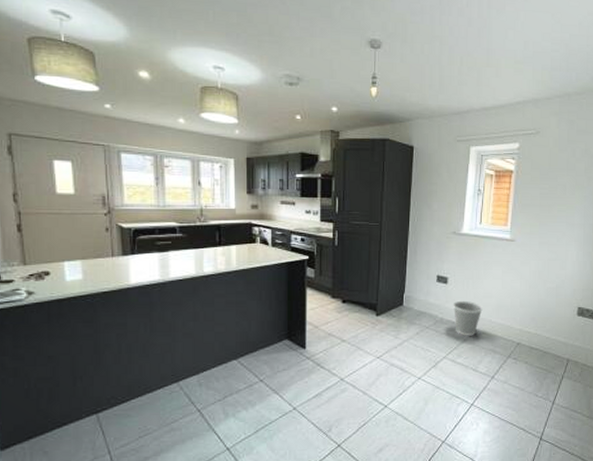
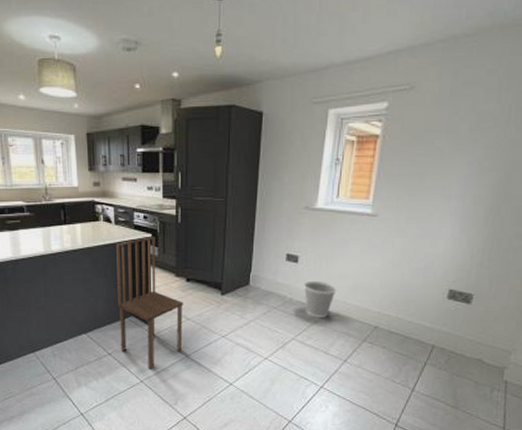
dining chair: none [272,259,340,395] -> present [116,237,184,369]

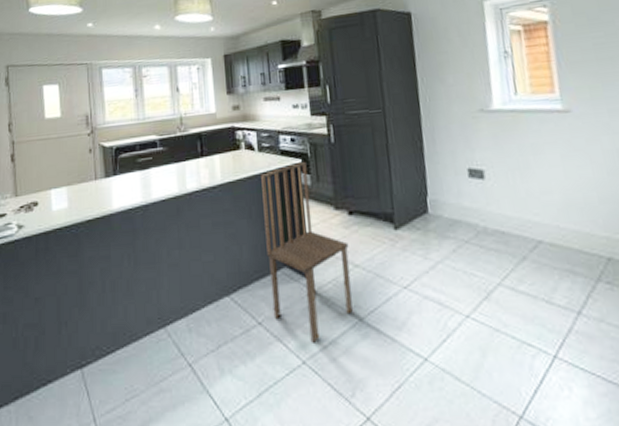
wastebasket: present [304,280,337,318] -> none [498,200,543,252]

